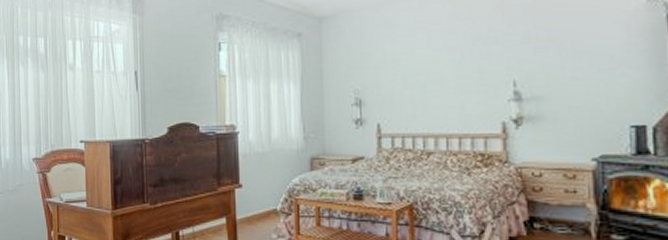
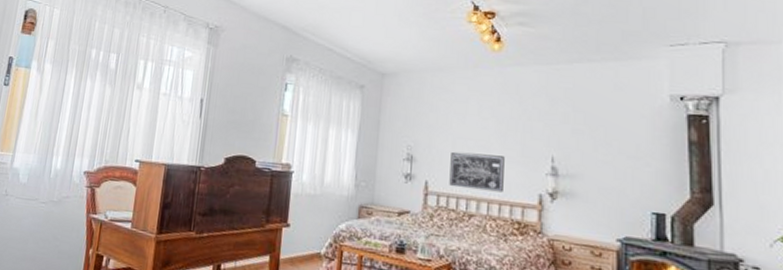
wall art: none [402,87,462,127] -> present [449,151,505,193]

